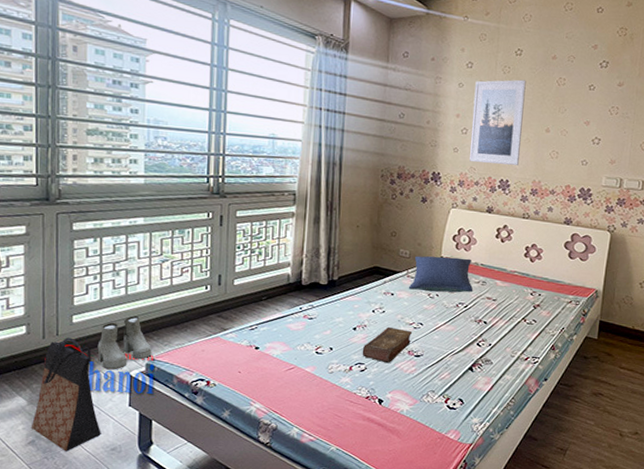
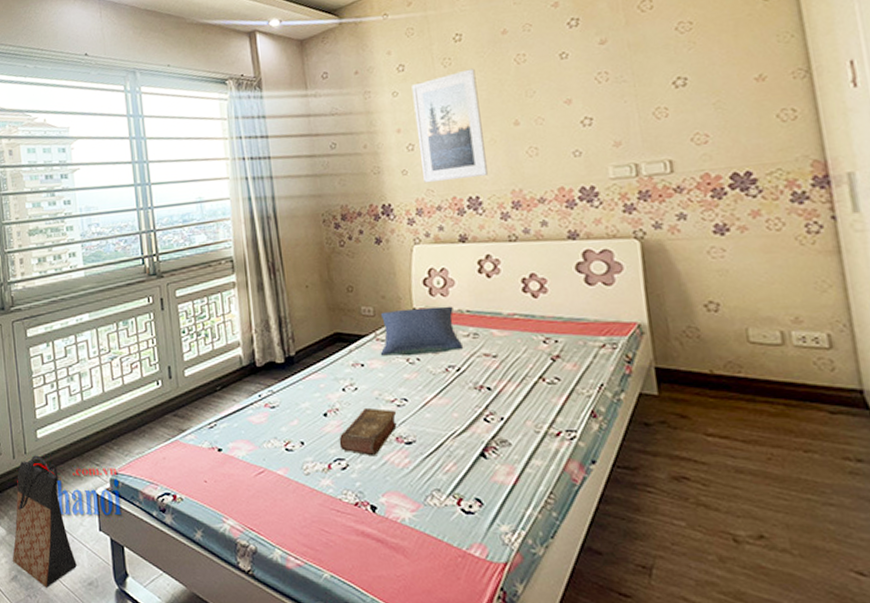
boots: present [97,315,152,370] -> none [62,423,115,489]

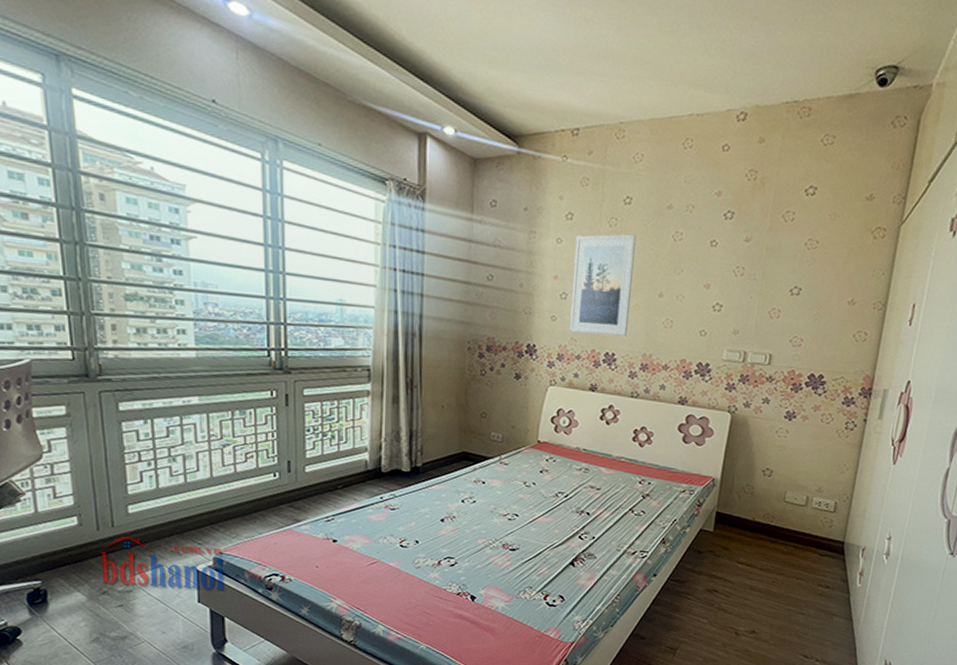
bag: present [12,455,77,588] -> none [93,529,170,649]
book: present [339,407,397,456] -> none [451,518,507,558]
pillow: present [380,306,462,357] -> none [501,439,574,481]

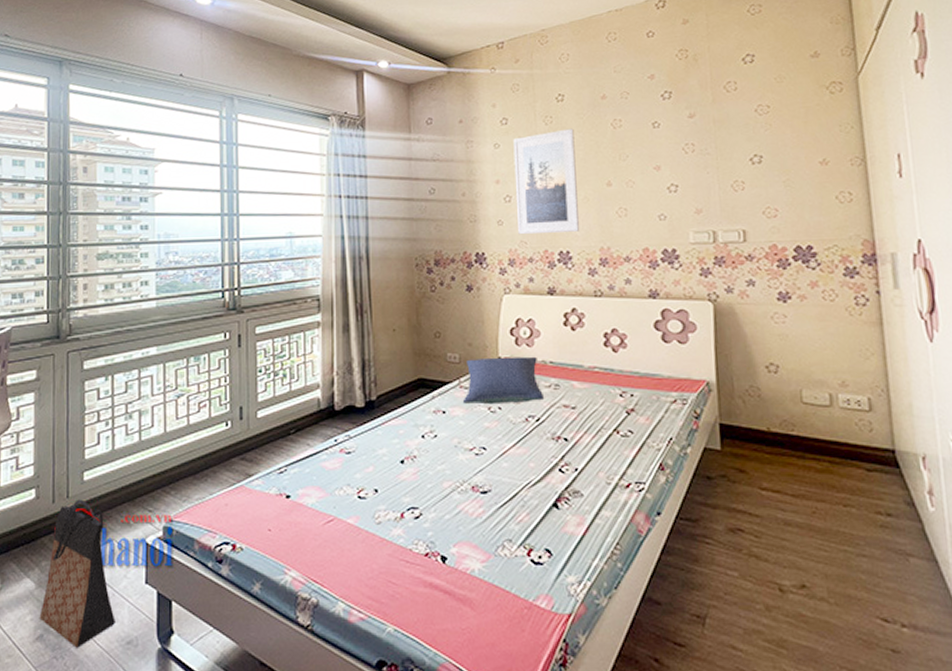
bag: none [93,529,170,649] -> present [39,499,115,648]
pillow: none [501,439,574,481] -> present [462,356,543,405]

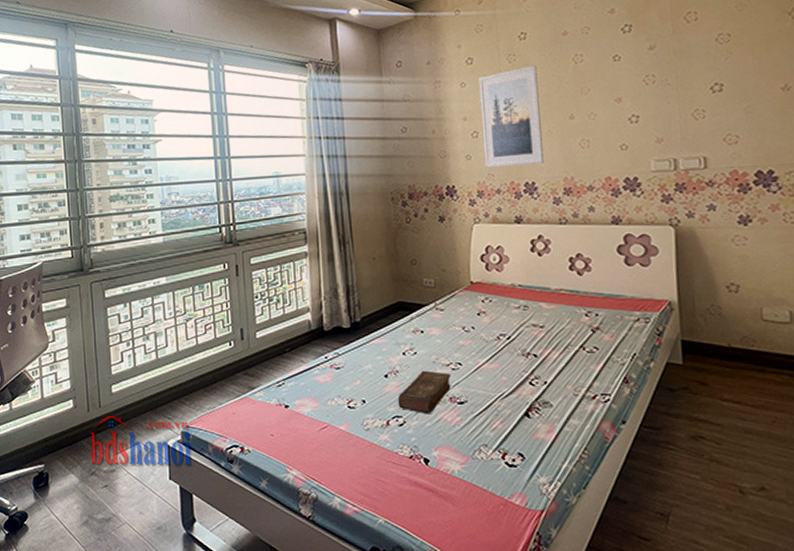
bag: present [39,499,115,648] -> none [84,409,147,532]
book: none [414,455,475,506] -> present [397,370,452,414]
pillow: present [462,356,543,405] -> none [438,280,513,325]

